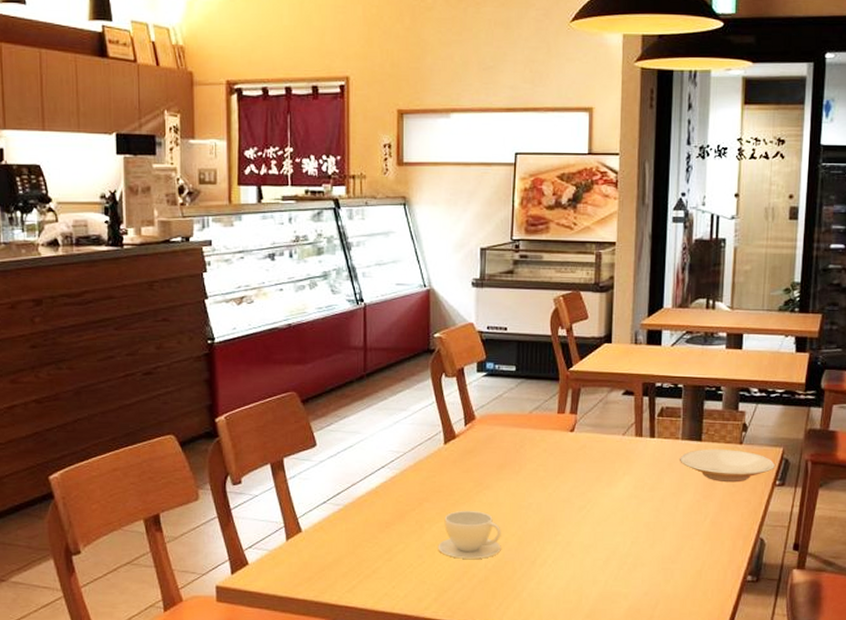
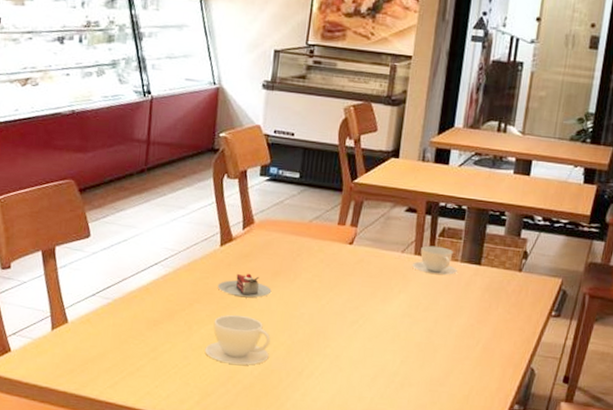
cake slice: none [445,469,498,493] -> present [217,273,272,298]
teacup: none [633,426,679,454] -> present [411,245,457,276]
saucer: present [679,448,776,483] -> none [456,273,554,310]

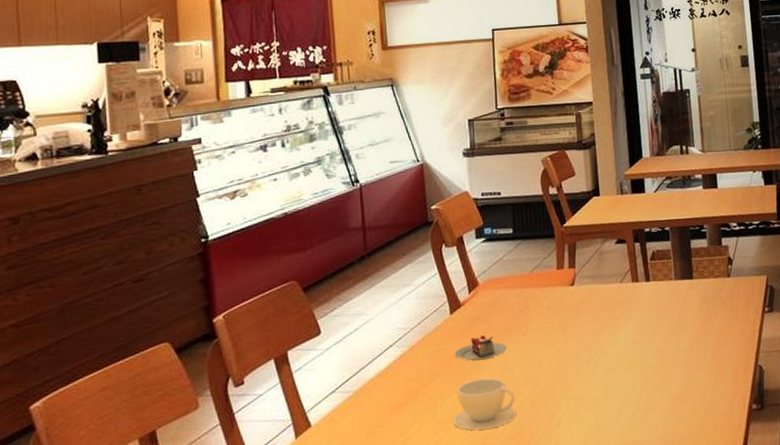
teacup: present [411,245,457,276] -> none [631,269,674,298]

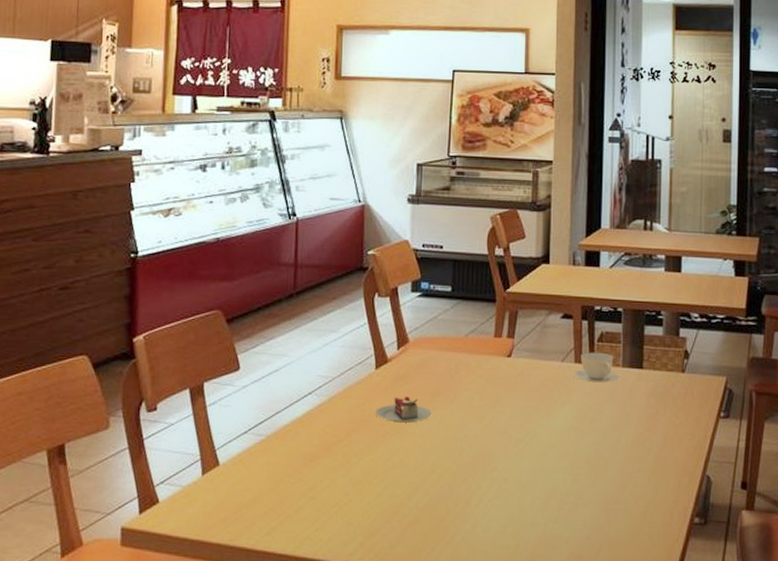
teacup: present [453,378,516,431] -> none [366,442,434,497]
teacup: none [631,269,674,298] -> present [573,352,620,383]

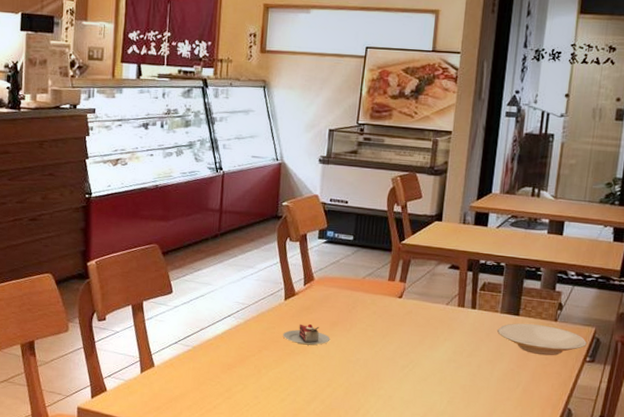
teacup: present [573,352,620,383] -> none [455,298,498,325]
saucer: none [620,377,720,414] -> present [496,323,588,356]

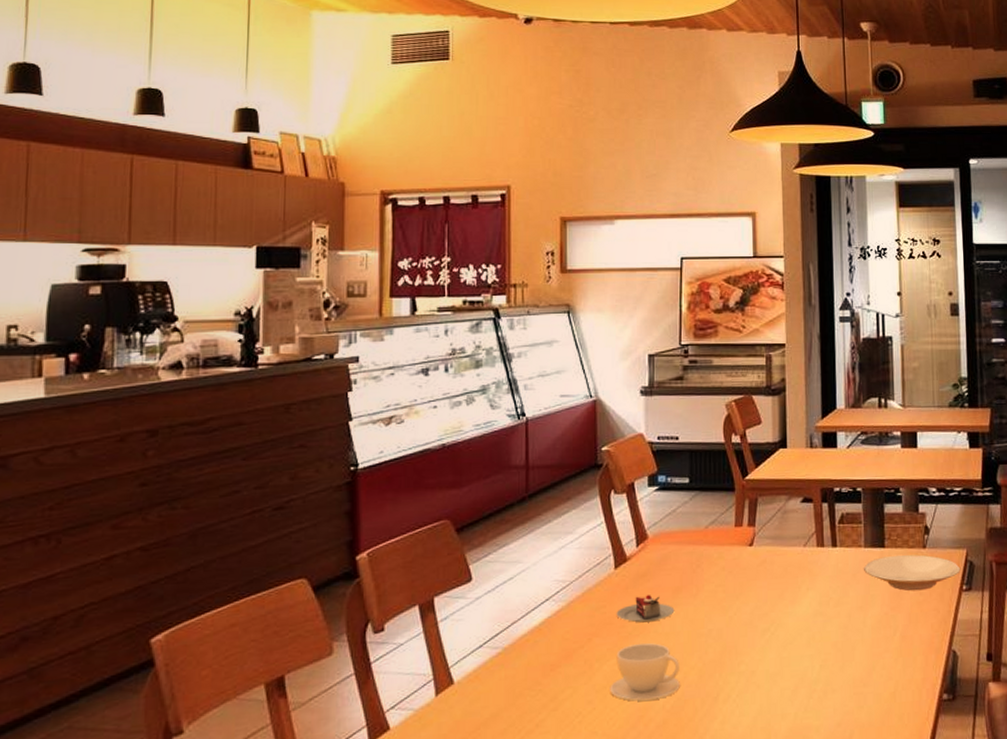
teacup: none [272,360,330,404] -> present [610,643,680,701]

